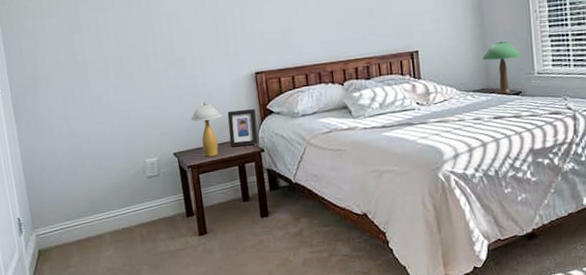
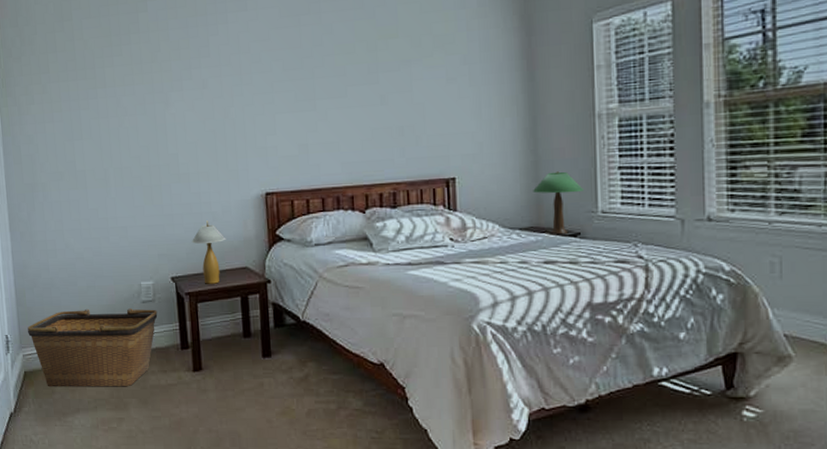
bicycle basket: none [39,183,163,262] -> present [27,308,158,387]
picture frame: present [227,109,259,147] -> none [232,233,265,275]

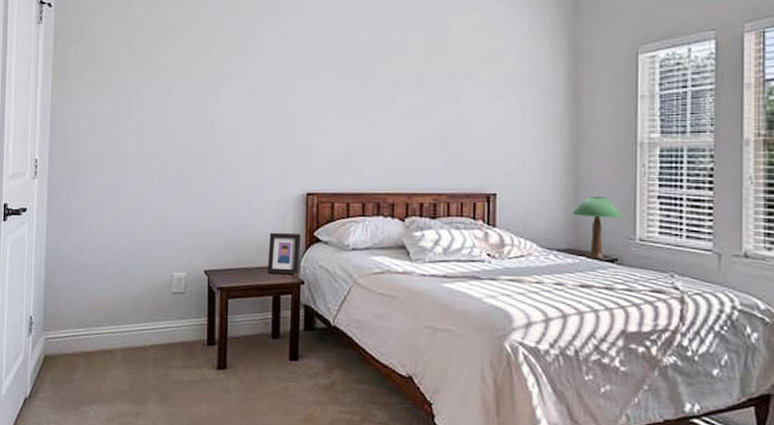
bicycle basket: present [27,308,158,387] -> none [53,295,187,380]
table lamp: present [191,221,226,284] -> none [228,216,263,281]
picture frame: none [232,233,265,275] -> present [268,232,301,274]

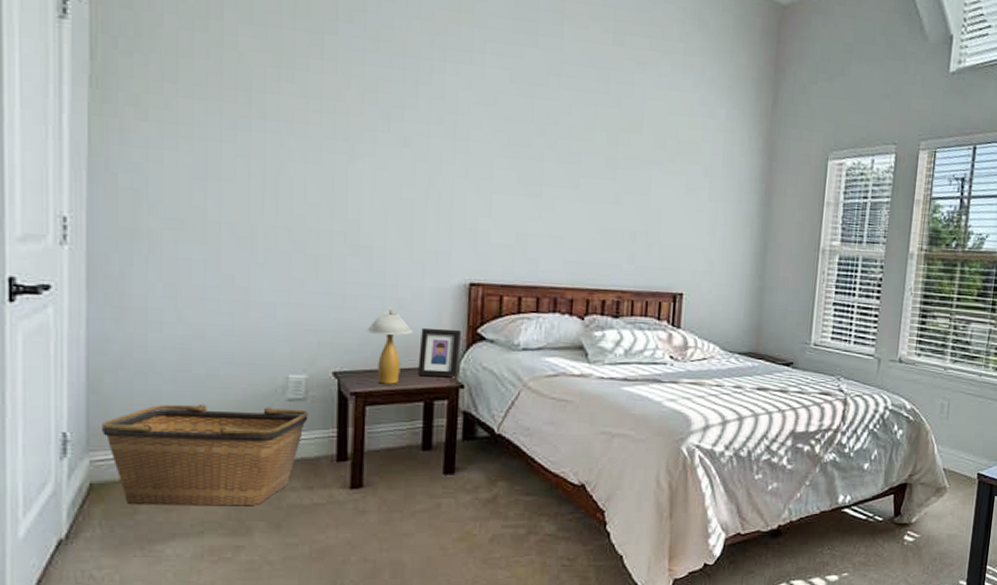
bicycle basket: none [53,295,187,380] -> present [102,403,309,507]
table lamp: none [228,216,263,281] -> present [366,307,413,384]
table lamp: present [573,195,624,260] -> none [756,299,802,363]

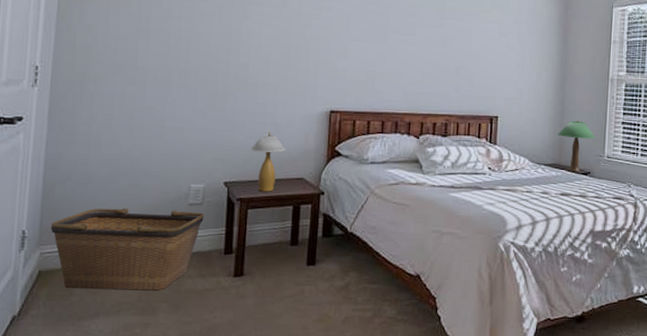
picture frame: present [418,327,461,377] -> none [289,146,323,185]
table lamp: none [756,299,802,363] -> present [558,120,597,173]

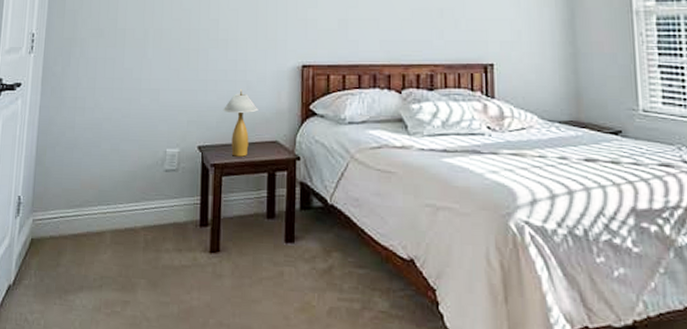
bicycle basket: present [51,207,204,291] -> none [42,173,180,265]
table lamp: present [558,120,597,173] -> none [572,65,625,132]

